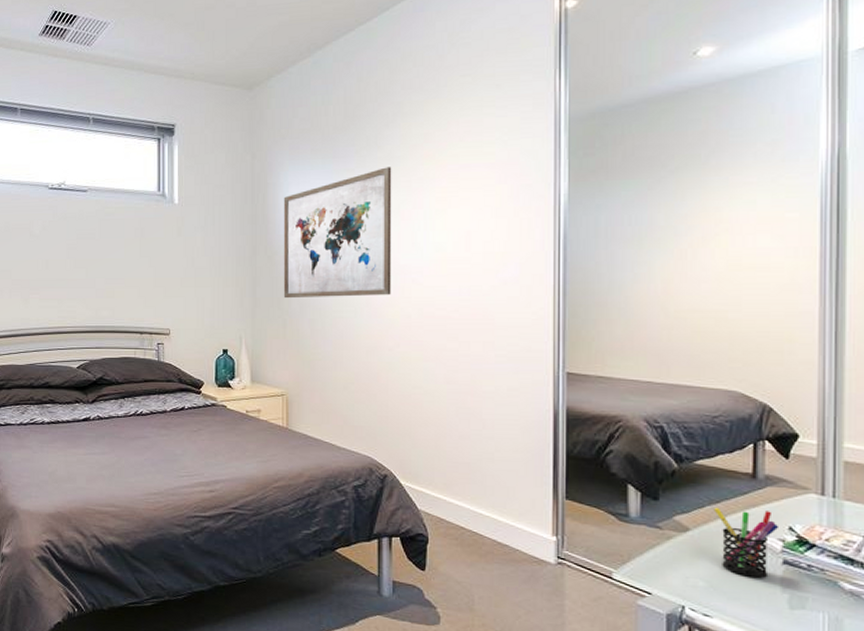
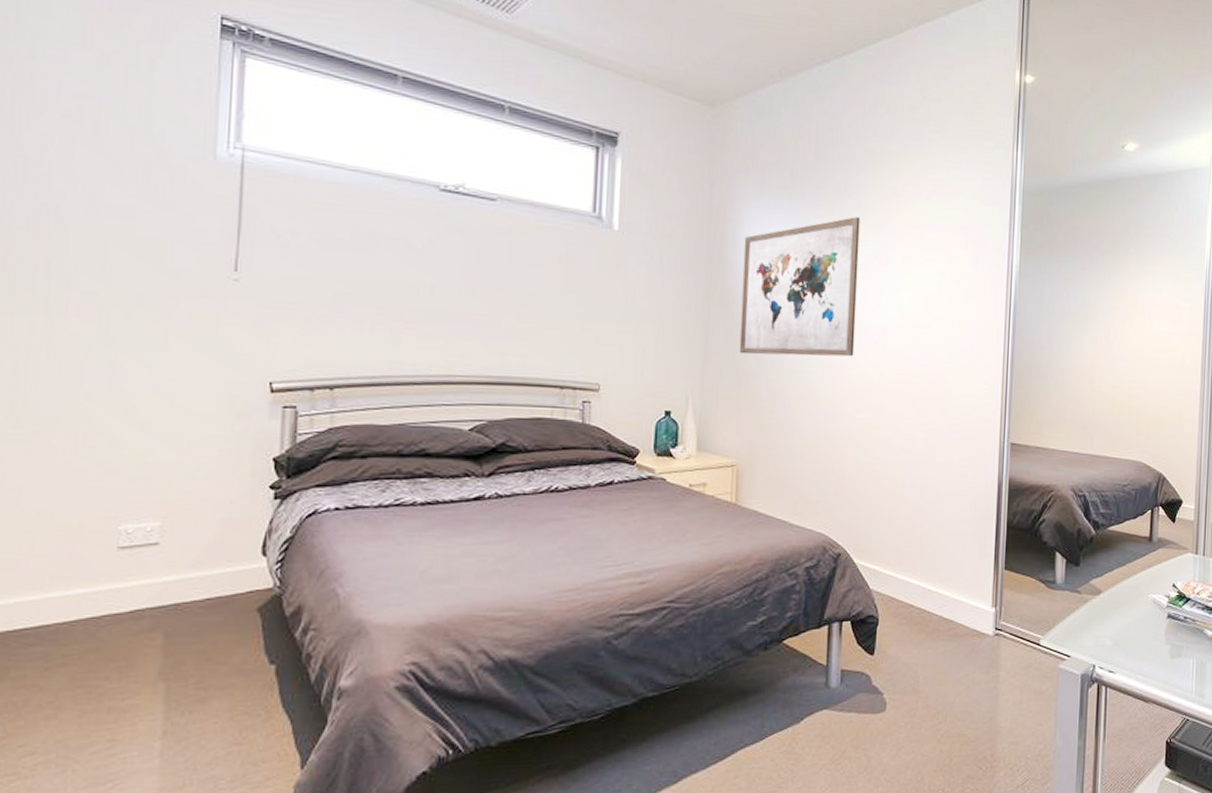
pen holder: present [714,507,780,578] -> none [1120,569,1166,632]

